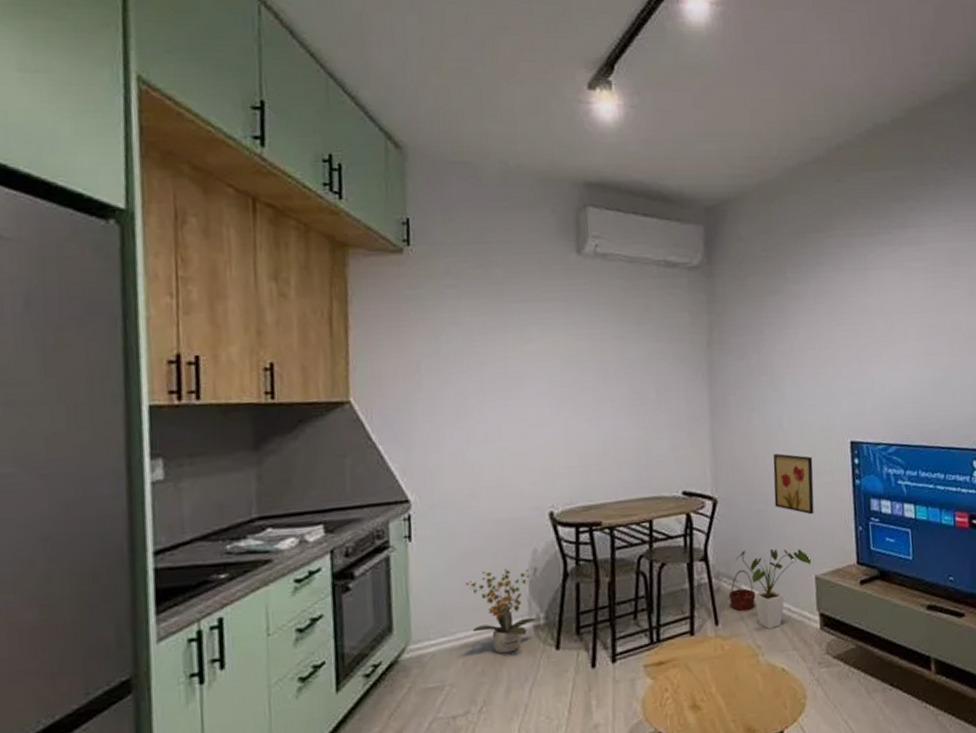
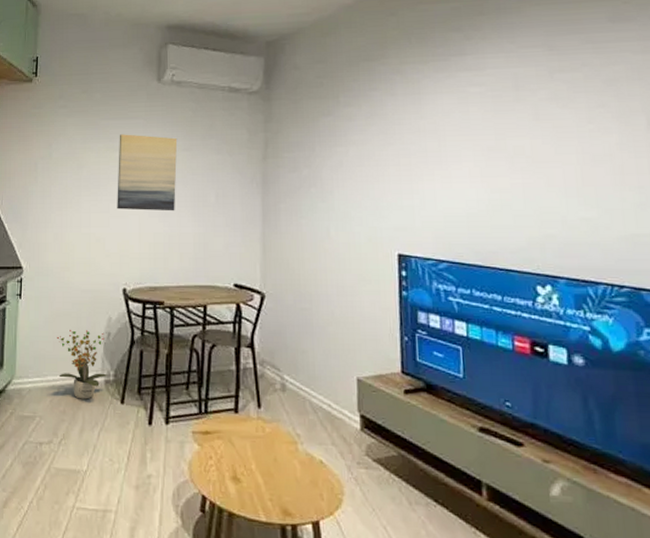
wall art: none [531,320,609,416] -> present [117,134,178,211]
basket: present [728,569,756,611] -> none [271,360,297,399]
house plant: present [735,549,812,629] -> none [279,343,354,421]
wall art: present [773,453,814,515] -> none [319,259,359,319]

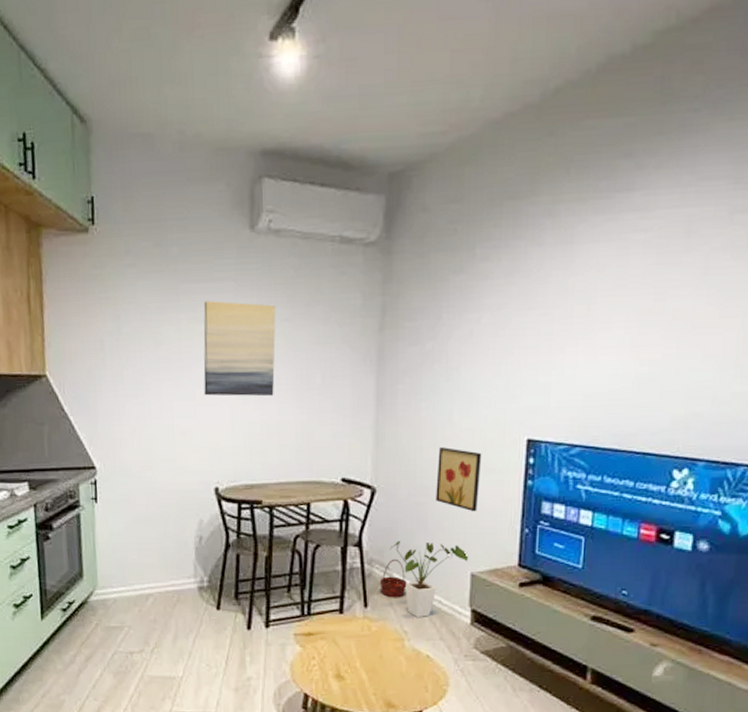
potted plant: present [56,329,108,400] -> none [141,534,202,607]
basket: none [271,360,297,399] -> present [379,558,407,597]
house plant: none [279,343,354,421] -> present [390,540,469,617]
wall art: none [319,259,359,319] -> present [436,447,482,512]

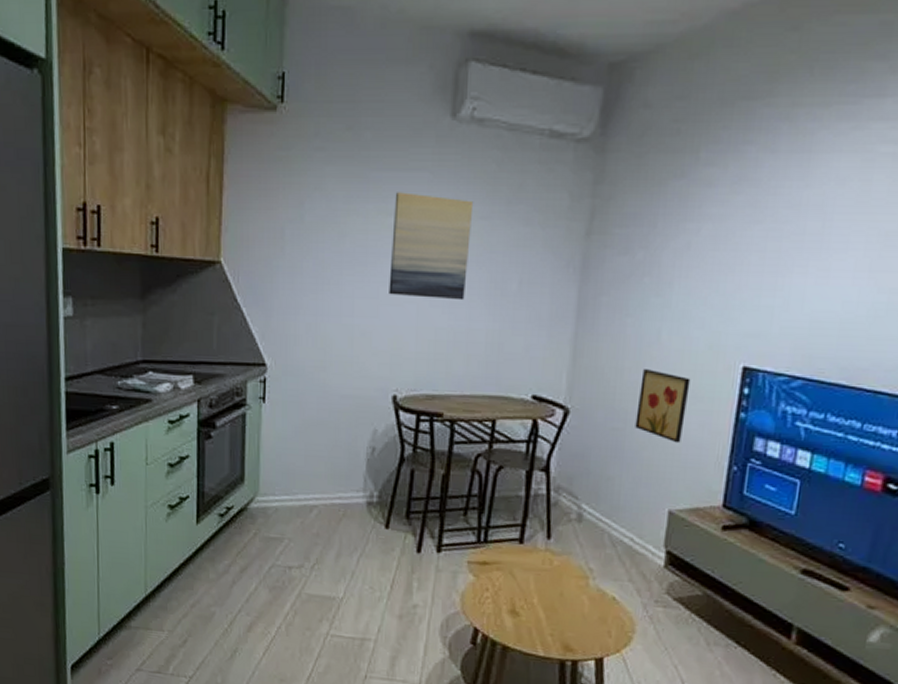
basket: present [379,558,407,597] -> none [565,487,596,531]
house plant: present [390,540,469,617] -> none [580,468,668,555]

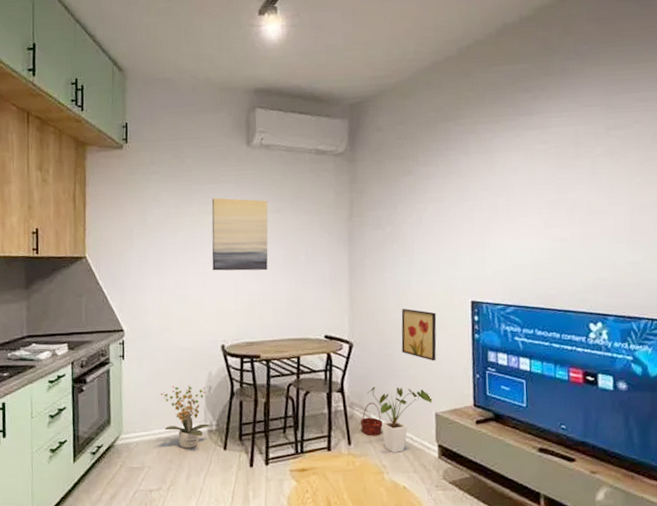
potted plant: none [309,441,371,522] -> present [160,385,211,449]
basket: none [565,487,596,531] -> present [360,402,383,435]
house plant: none [580,468,668,555] -> present [367,386,433,452]

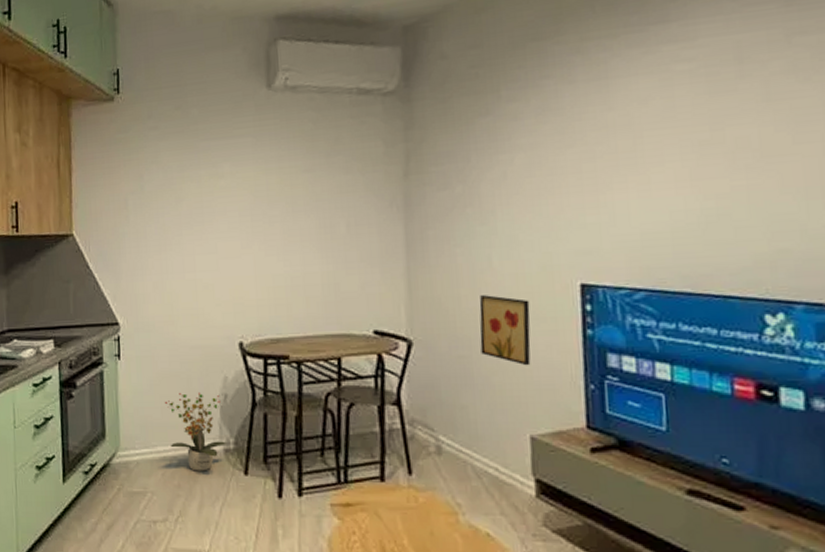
wall art: present [211,198,268,271] -> none [223,156,297,249]
basket: present [360,402,383,435] -> none [424,419,456,463]
house plant: present [367,386,433,452] -> none [432,398,526,487]

